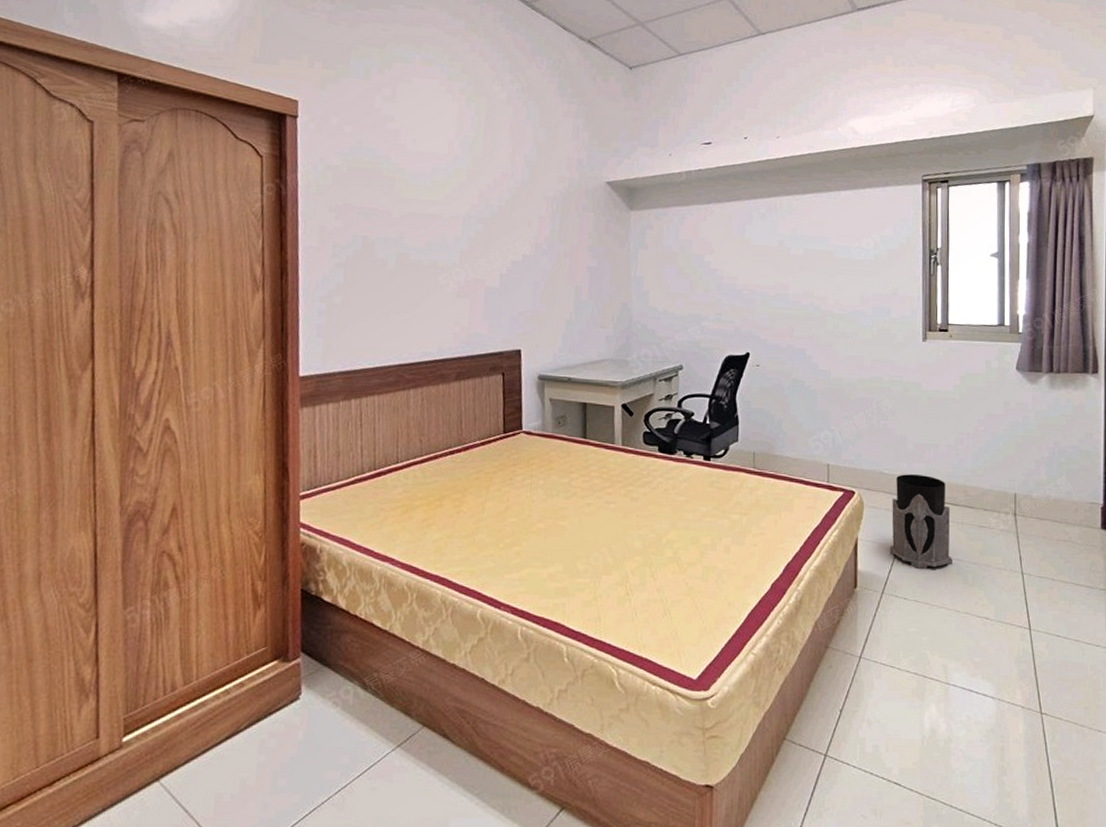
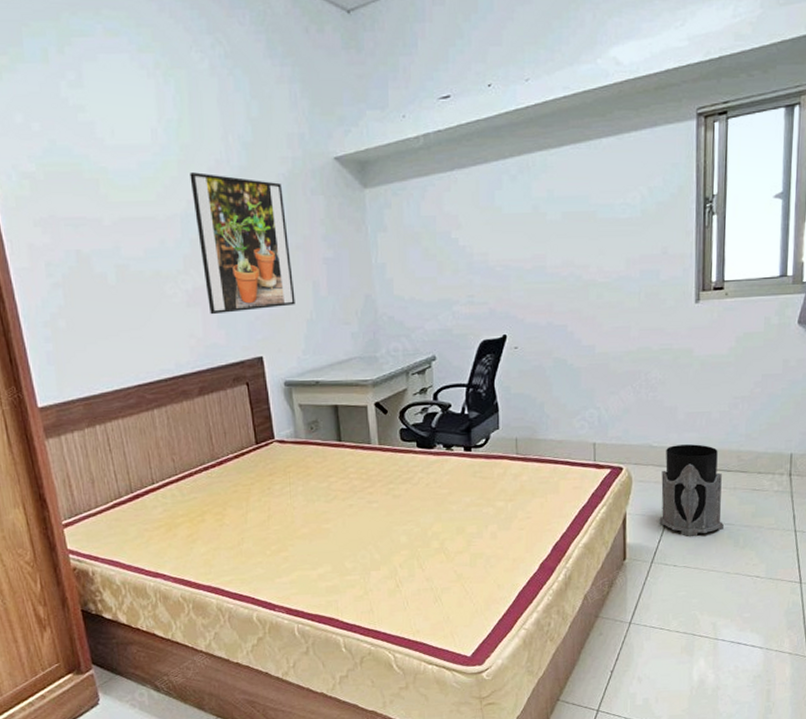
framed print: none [476,181,558,307] -> present [190,172,296,315]

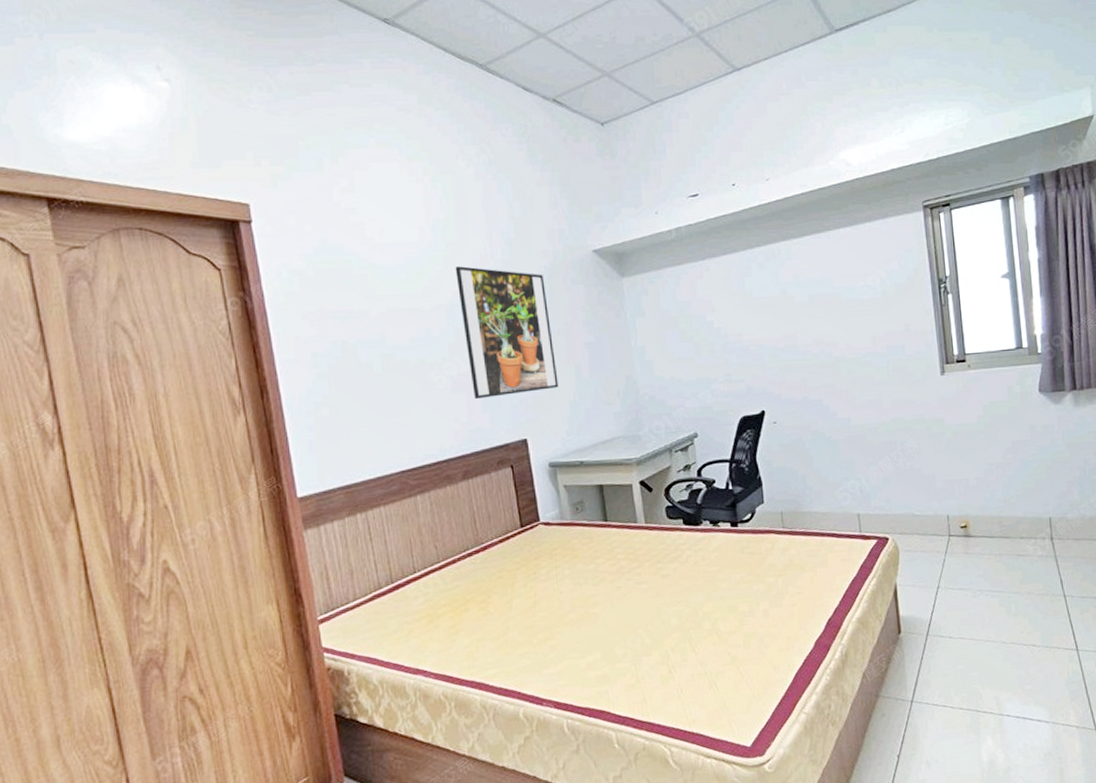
lantern: present [659,444,724,536] -> none [927,511,994,606]

